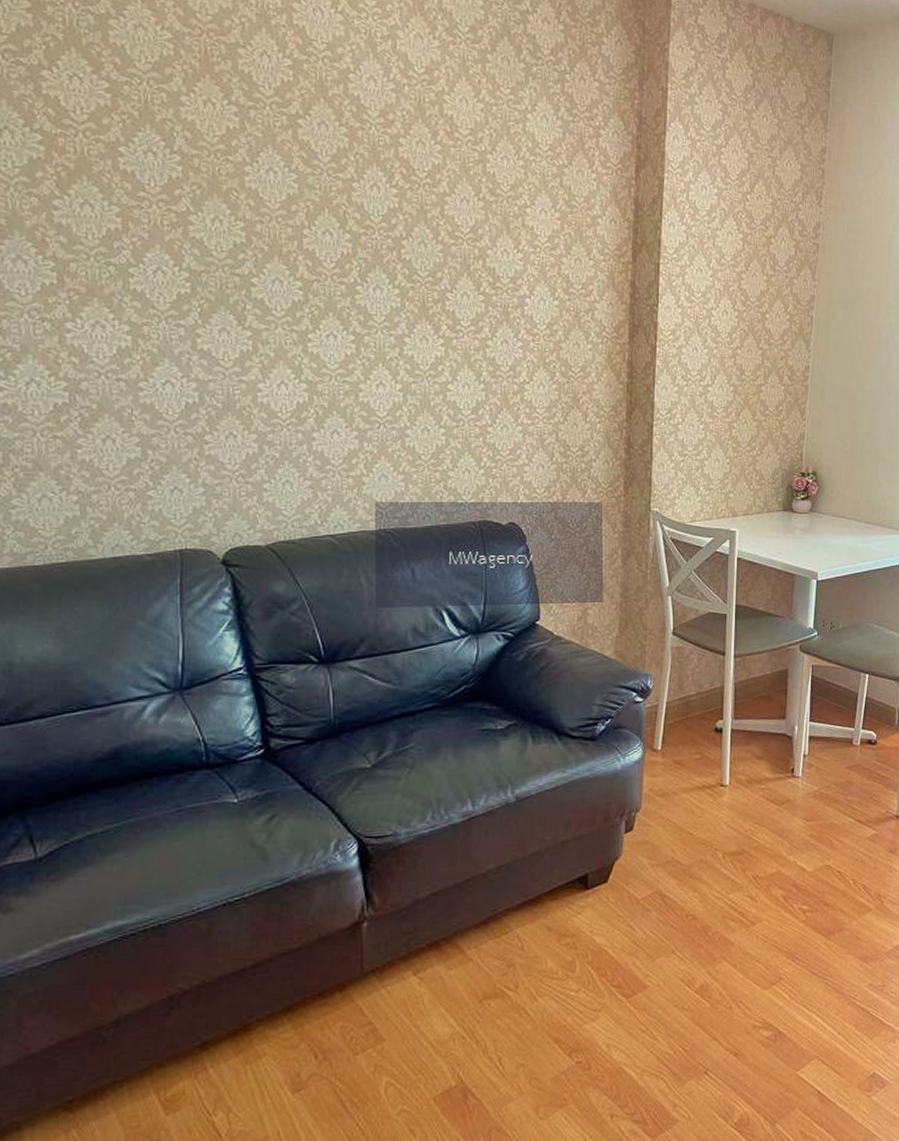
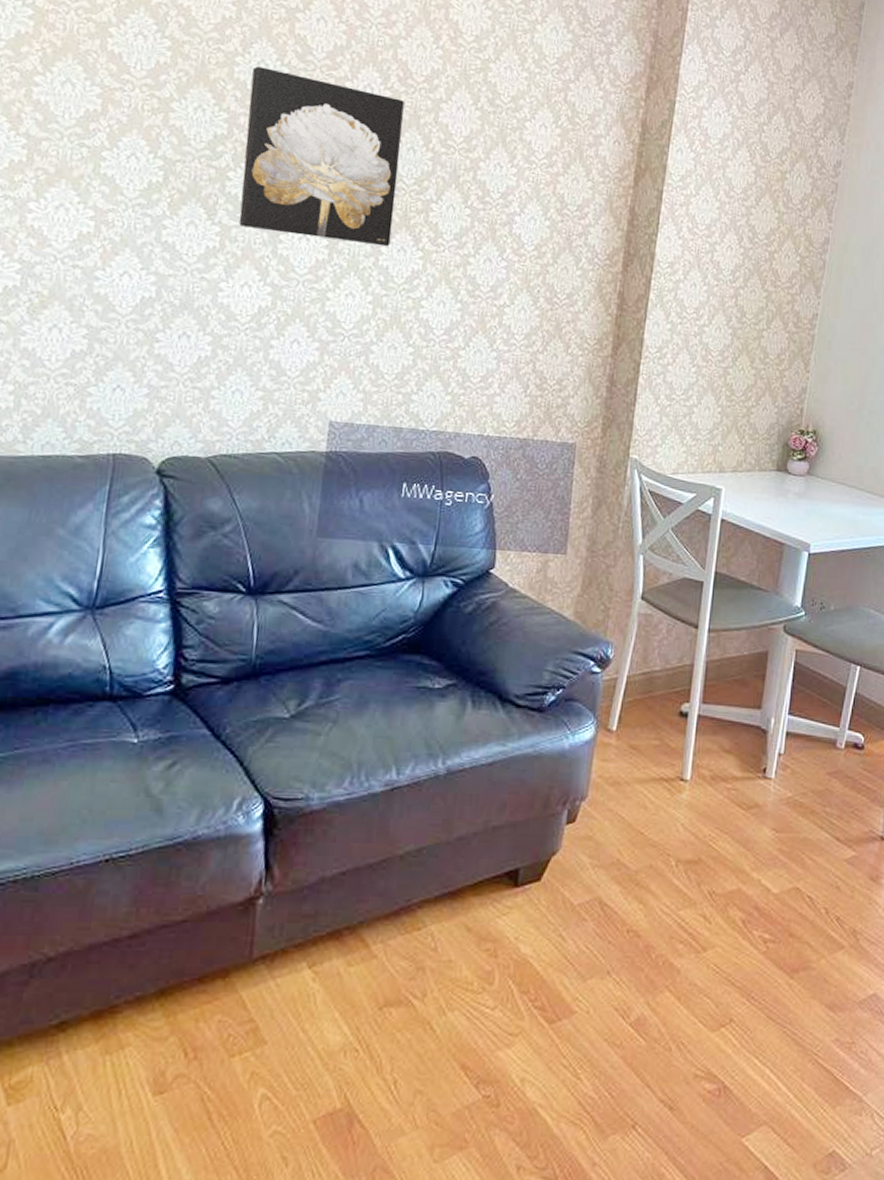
wall art: none [261,174,412,337] -> present [238,66,404,247]

